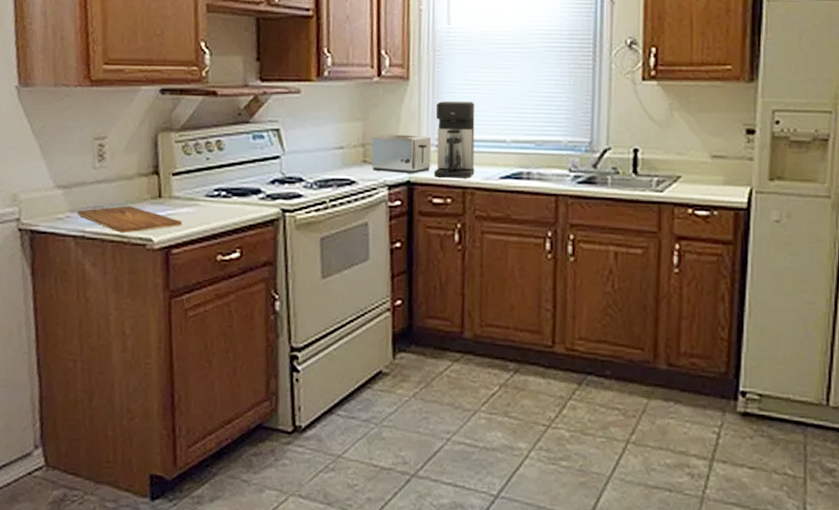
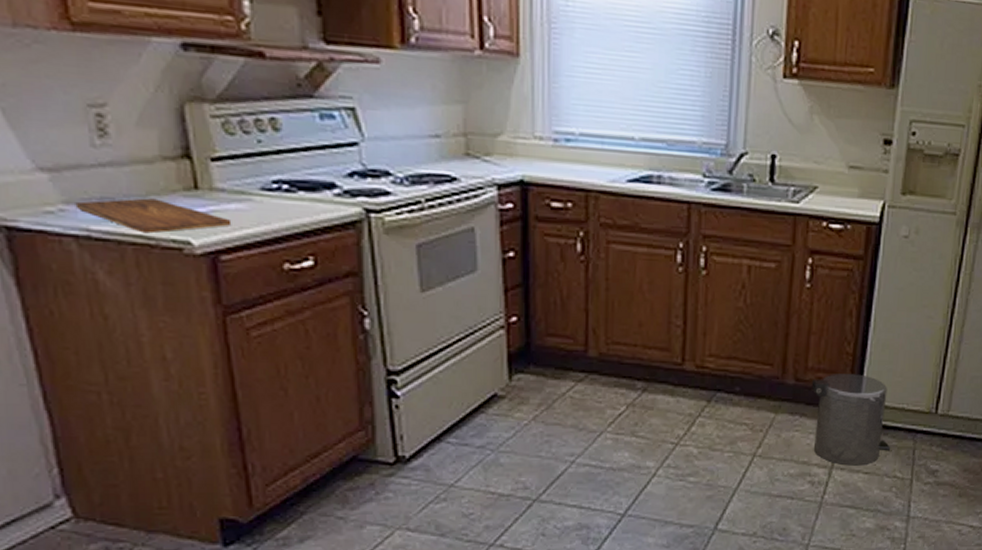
toaster: present [371,134,432,174] -> none [475,122,548,173]
coffee maker: present [433,101,475,180] -> none [551,86,599,181]
trash can: none [685,359,778,460] -> present [811,373,891,466]

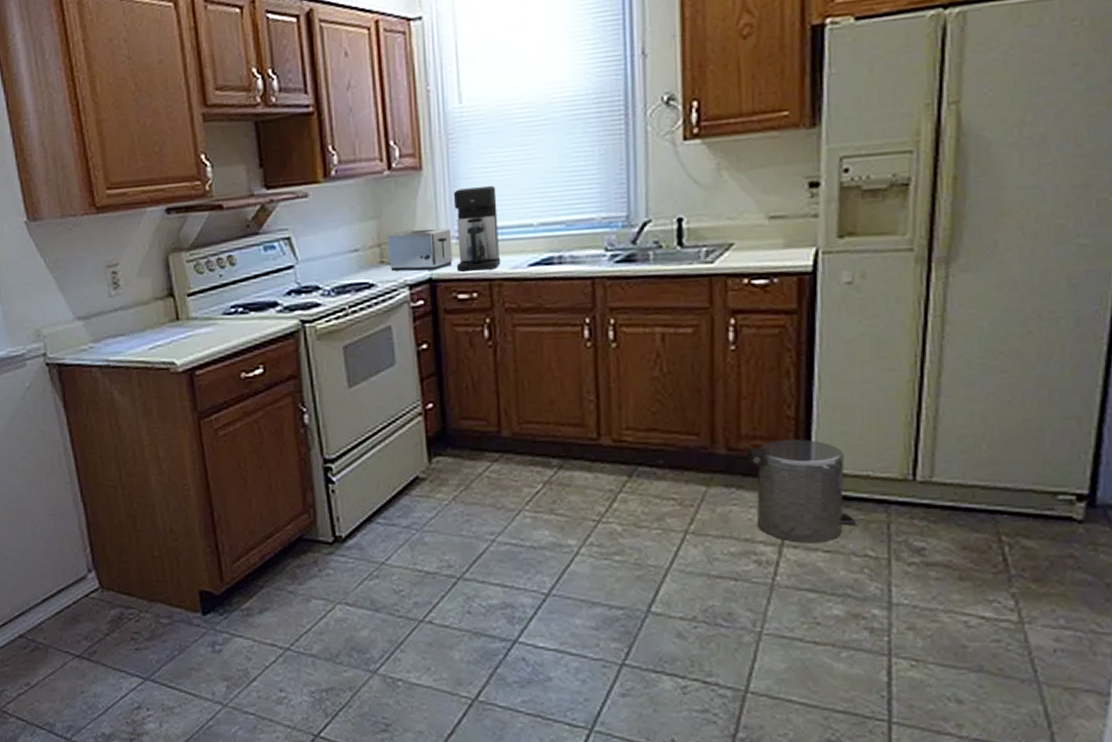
cutting board: present [75,198,232,234] -> none [99,331,203,359]
toaster: none [475,122,548,173] -> present [387,228,453,272]
coffee maker: none [551,86,599,181] -> present [453,185,501,273]

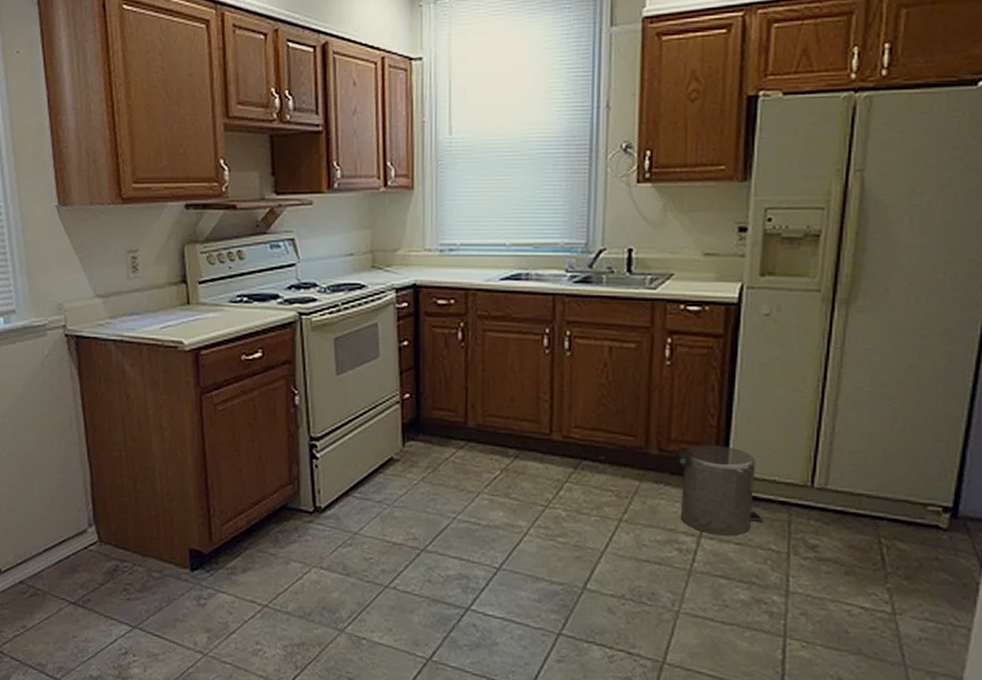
toaster: present [387,228,453,272] -> none [379,241,436,278]
coffee maker: present [453,185,501,273] -> none [438,207,477,282]

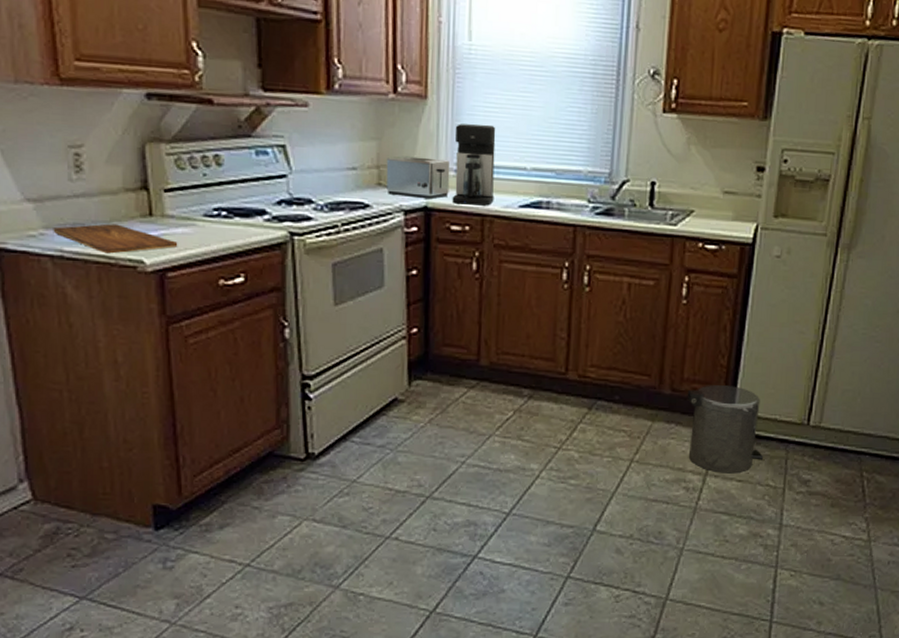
cutting board: none [116,312,209,337] -> present [53,223,178,254]
toaster: none [379,241,436,278] -> present [386,156,450,200]
coffee maker: none [438,207,477,282] -> present [452,124,496,207]

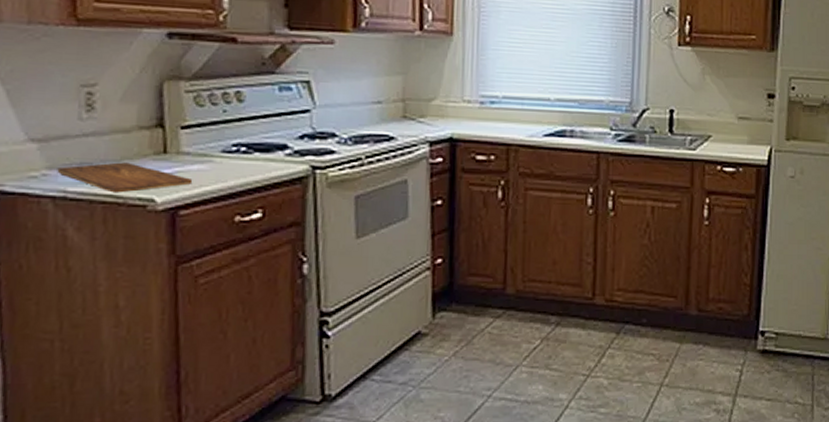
toaster: present [386,156,450,200] -> none [411,89,476,131]
coffee maker: present [452,124,496,207] -> none [477,58,520,137]
trash can: present [687,384,764,474] -> none [713,302,791,393]

